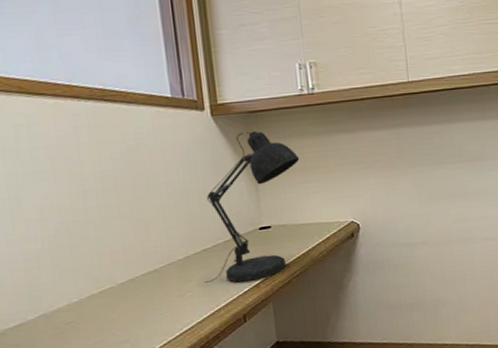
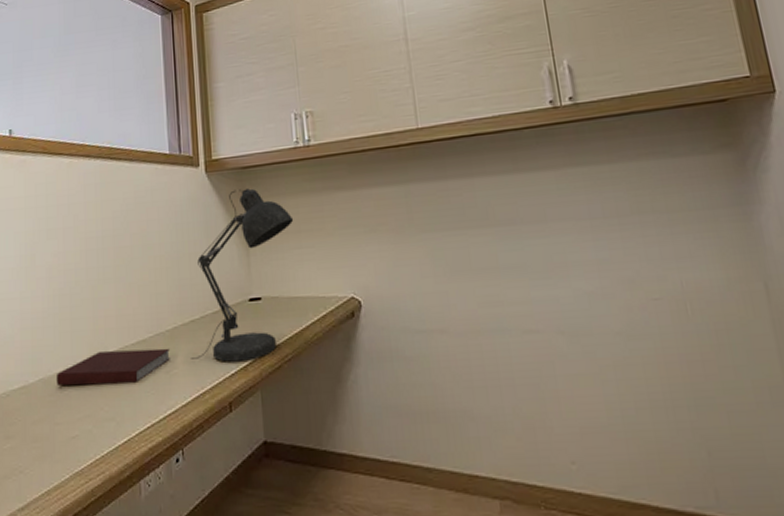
notebook: none [59,275,183,319] -> present [55,348,170,386]

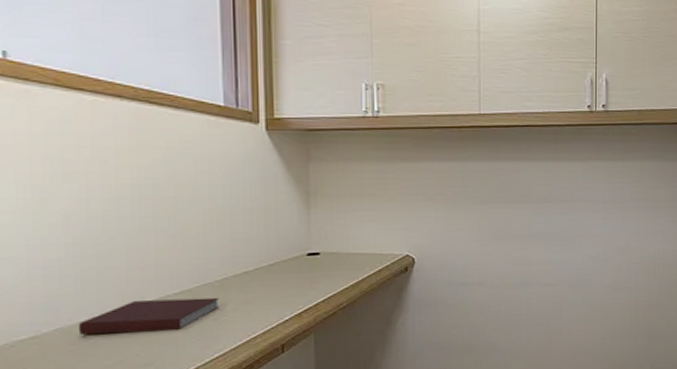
desk lamp: present [191,188,294,362] -> none [242,150,358,310]

